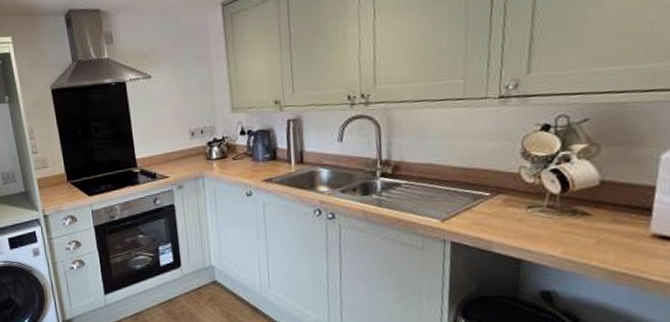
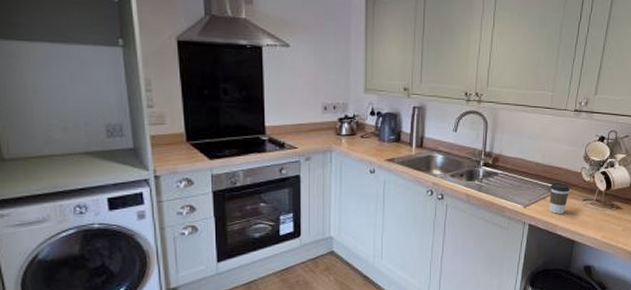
coffee cup: none [475,188,505,227] -> present [549,182,570,214]

